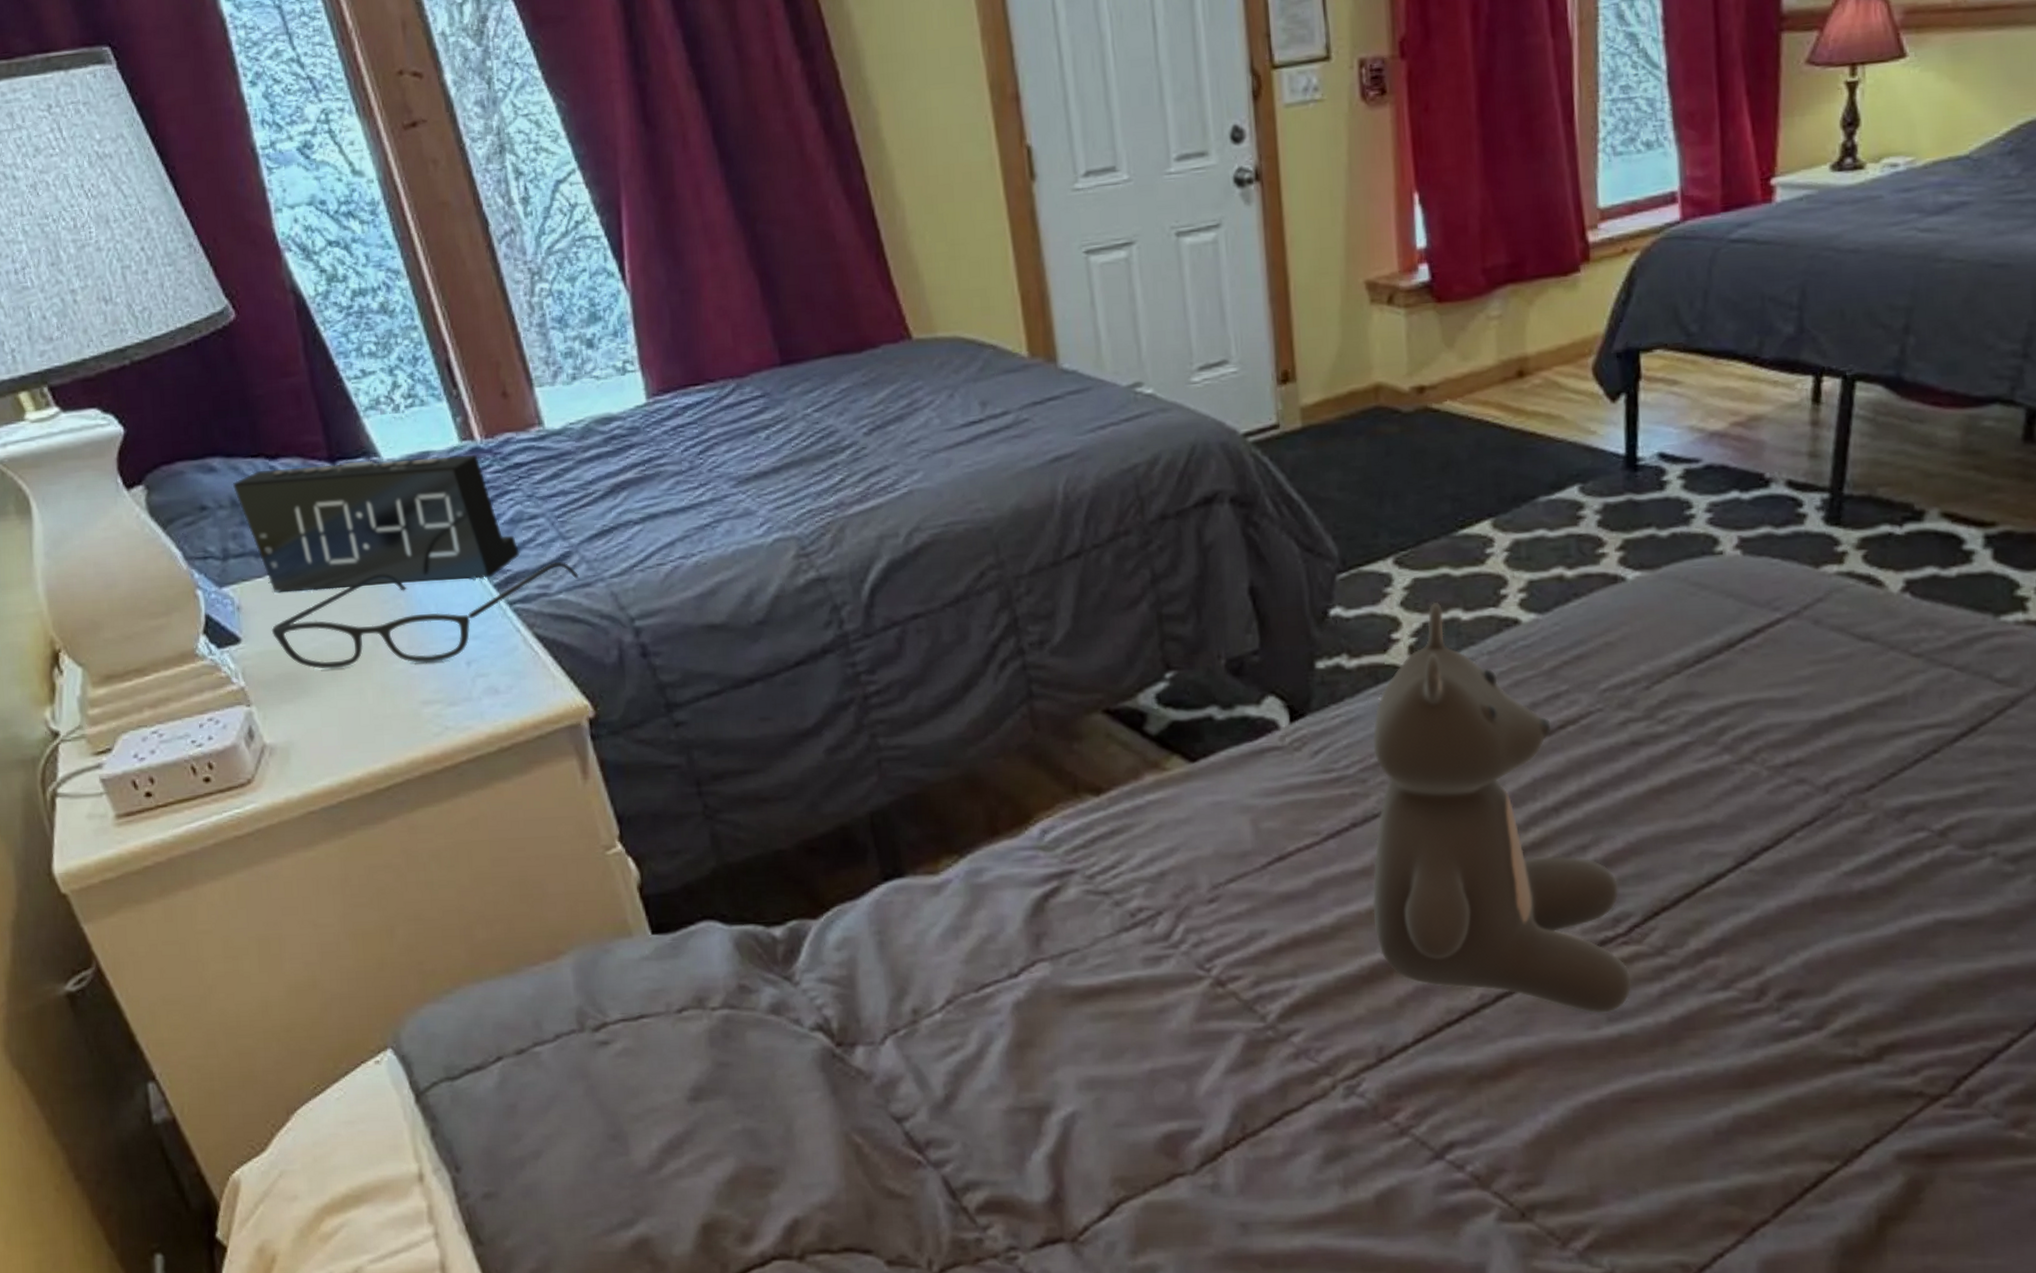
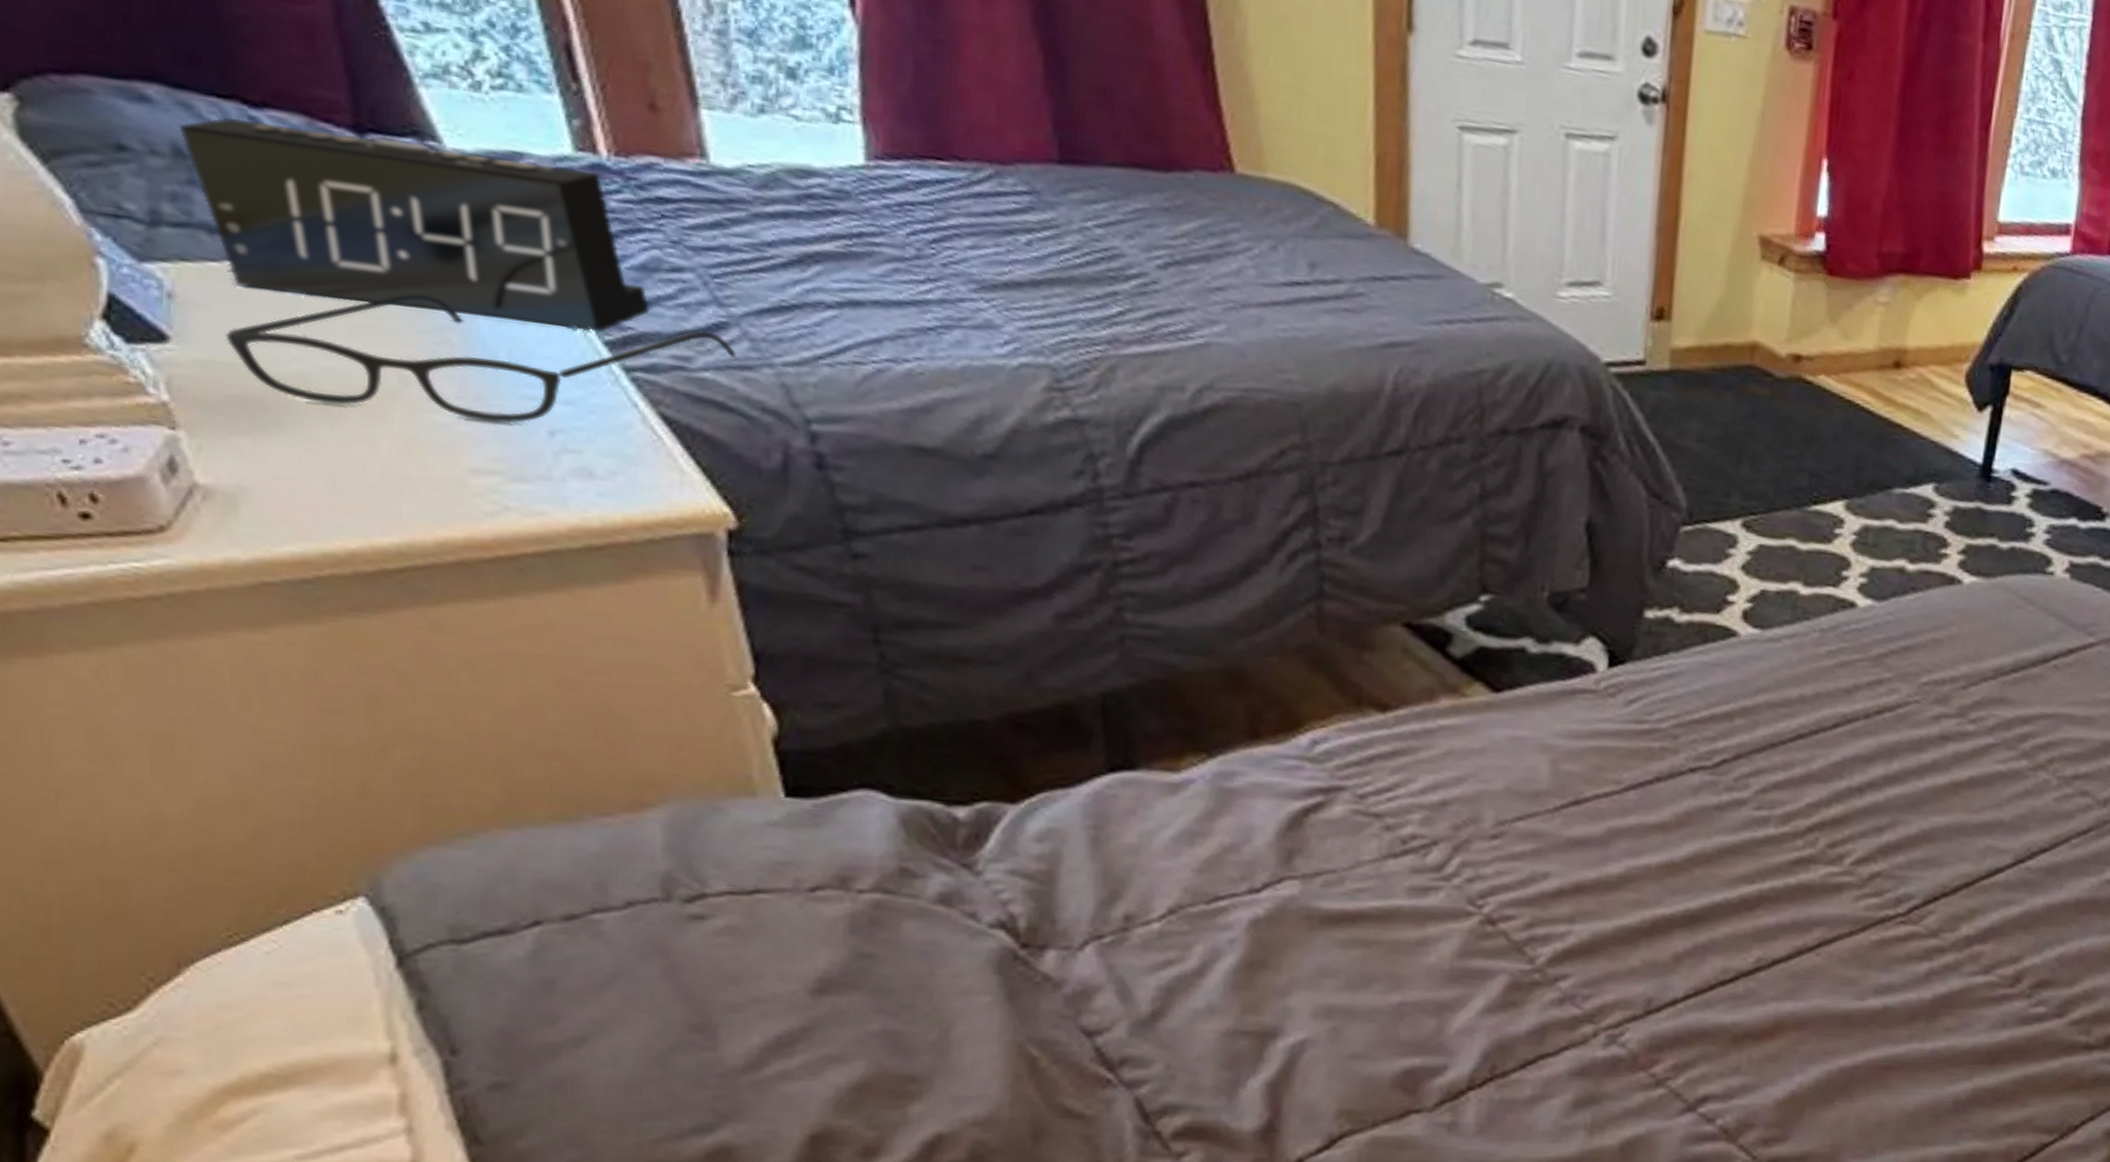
teddy bear: present [1372,602,1632,1013] -> none [1663,571,1906,986]

